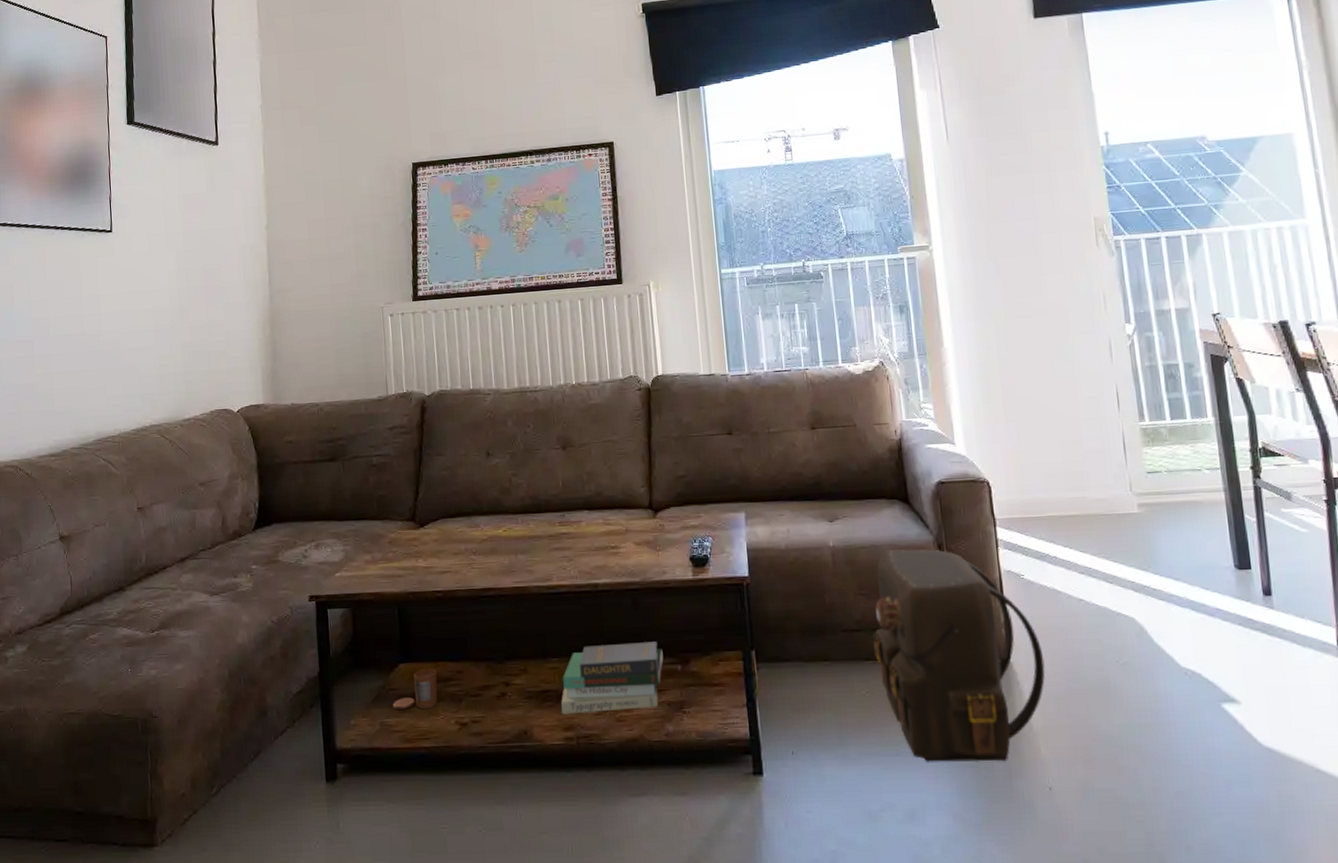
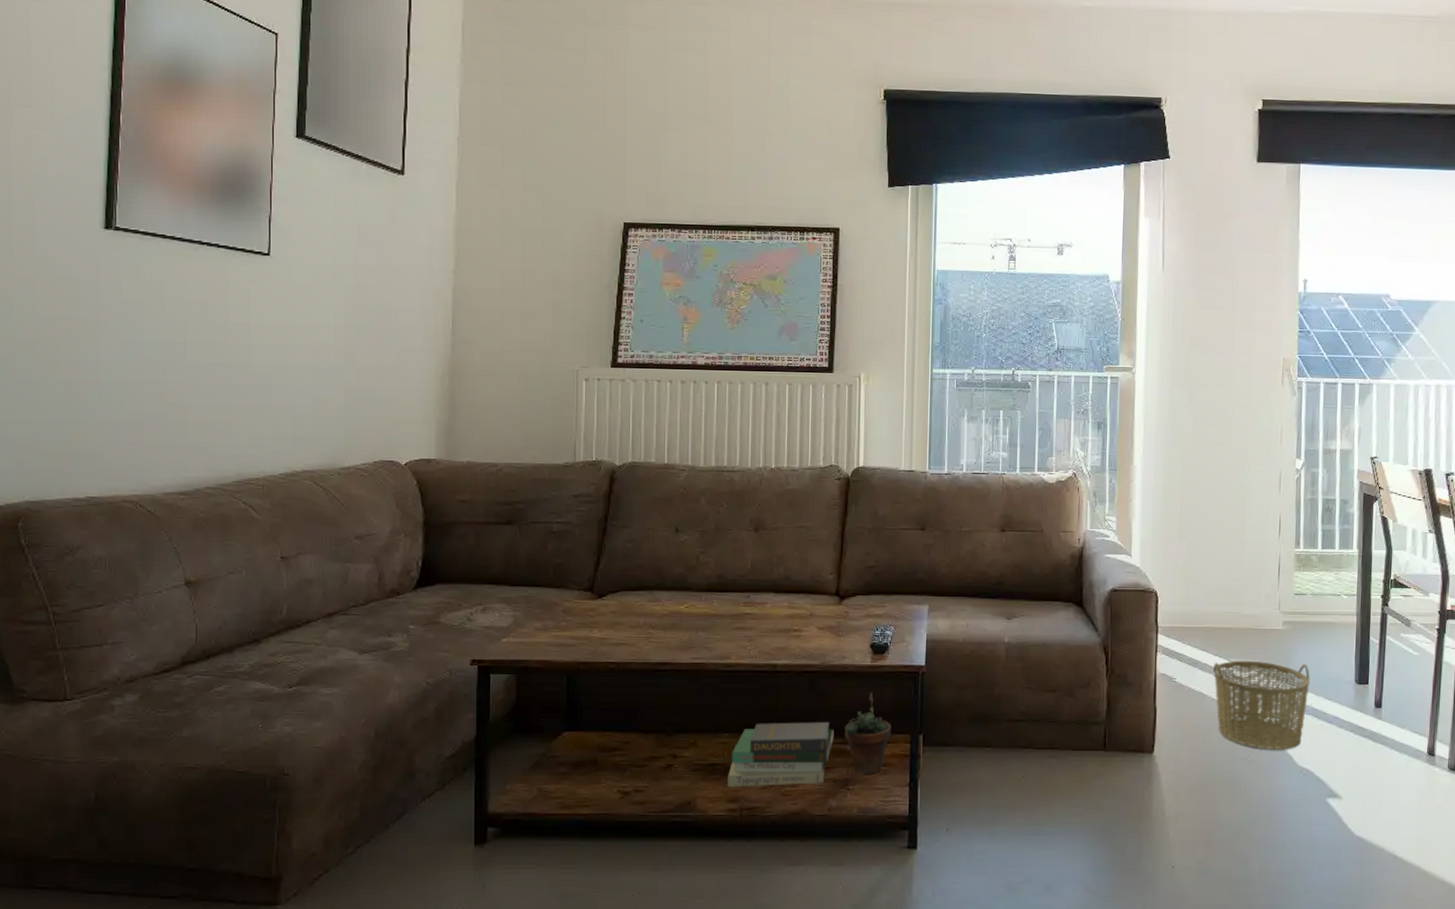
candle: present [393,668,438,711] -> none [553,738,602,777]
succulent plant: none [673,608,722,695] -> present [845,693,891,773]
backpack: present [873,549,1045,762] -> none [1034,649,1183,842]
basket: none [1064,549,1181,651] -> present [1212,660,1310,751]

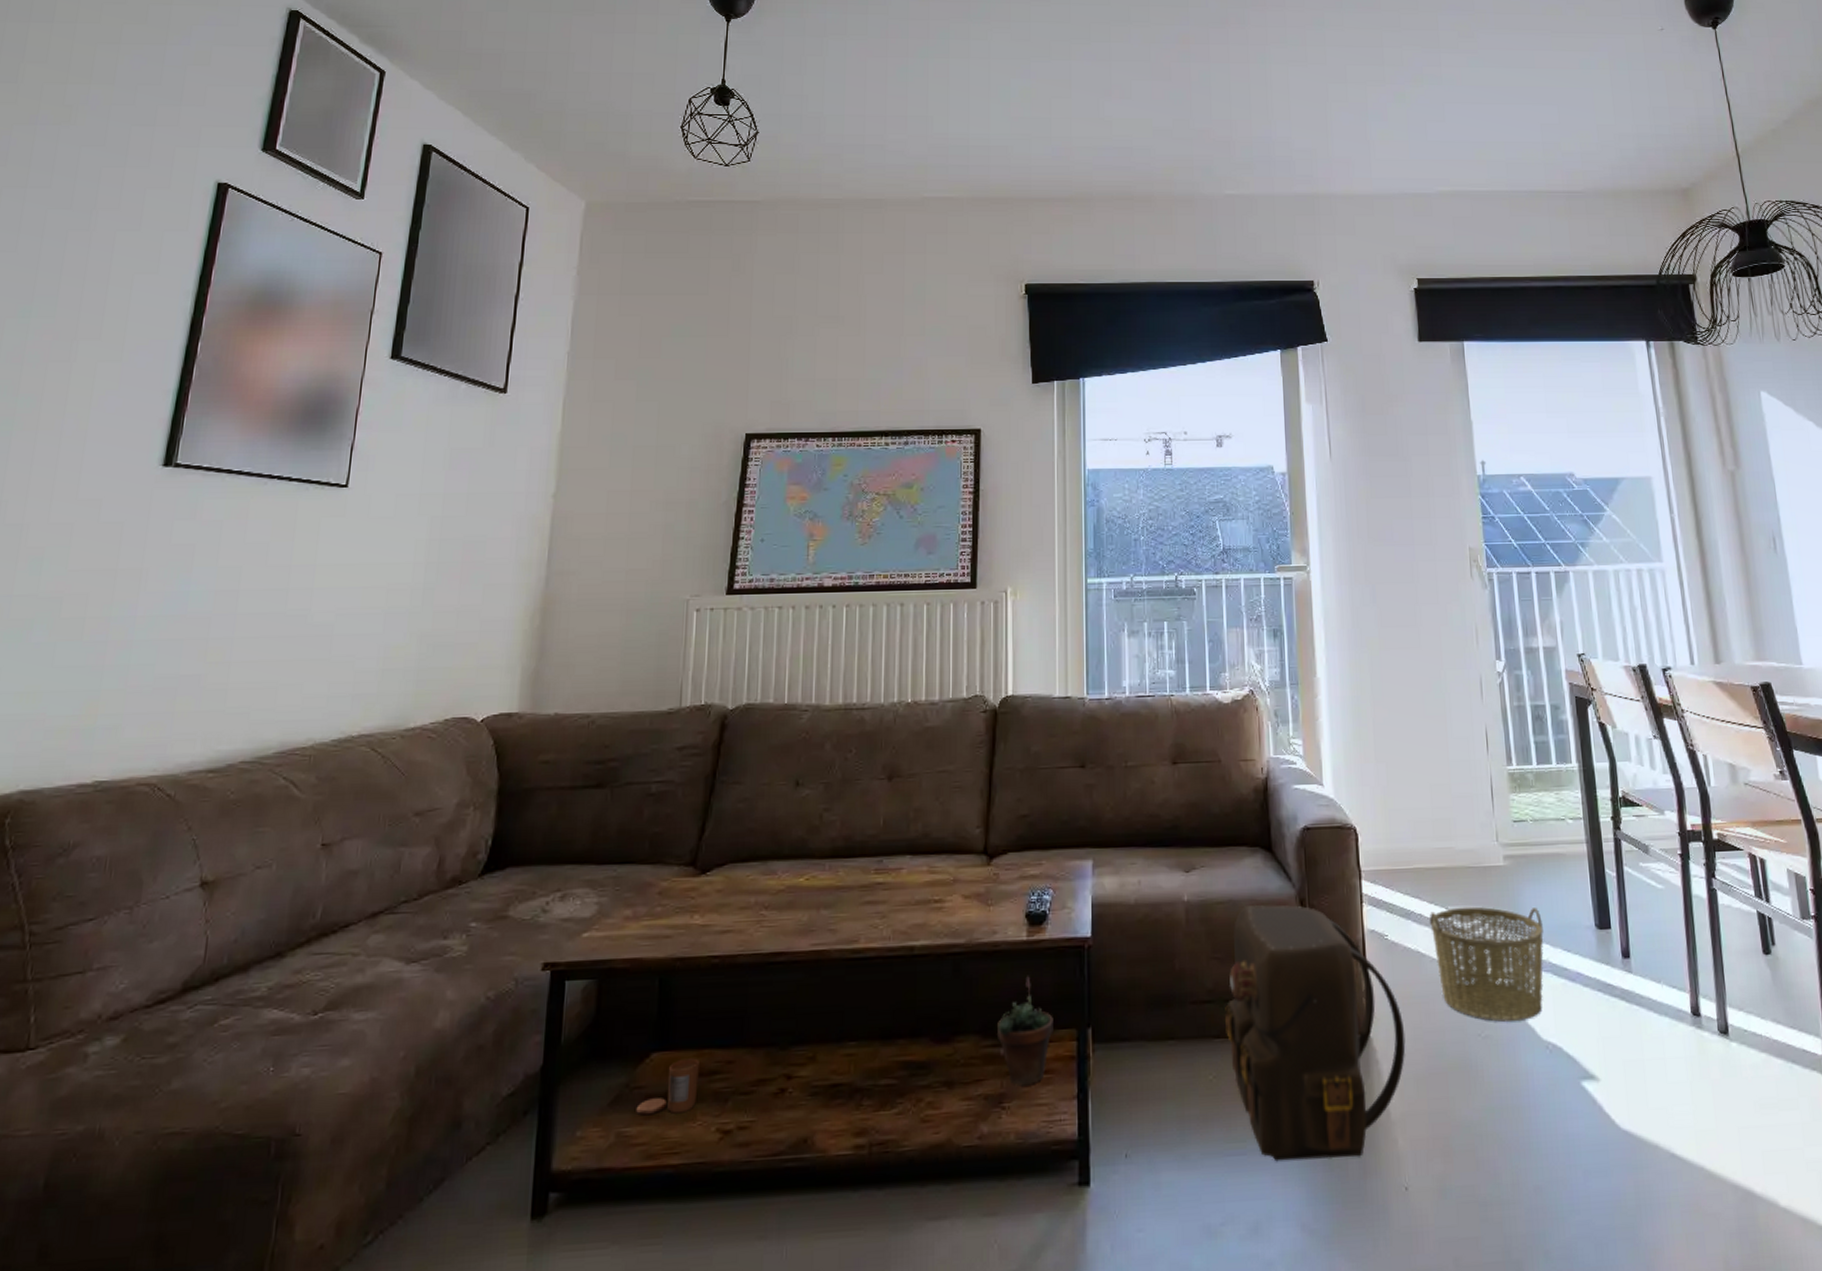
candle: none [553,738,602,777] -> present [636,1058,699,1116]
books: present [728,722,834,787] -> none [854,1018,984,1115]
backpack: none [1034,649,1183,842] -> present [1225,905,1406,1162]

